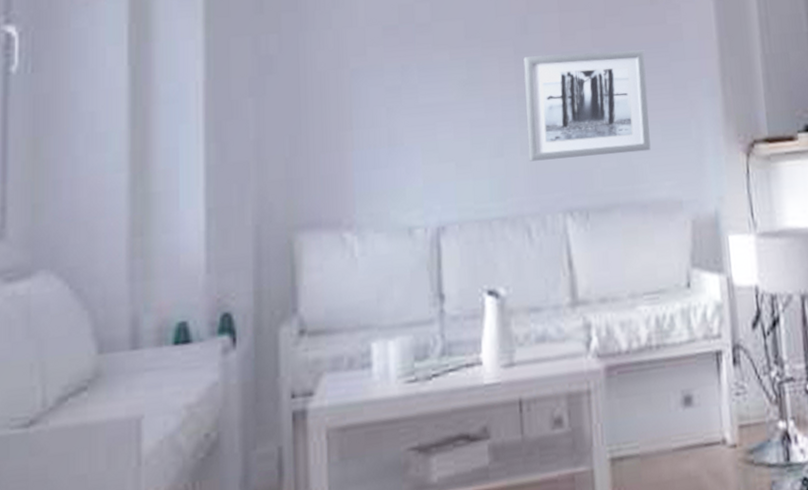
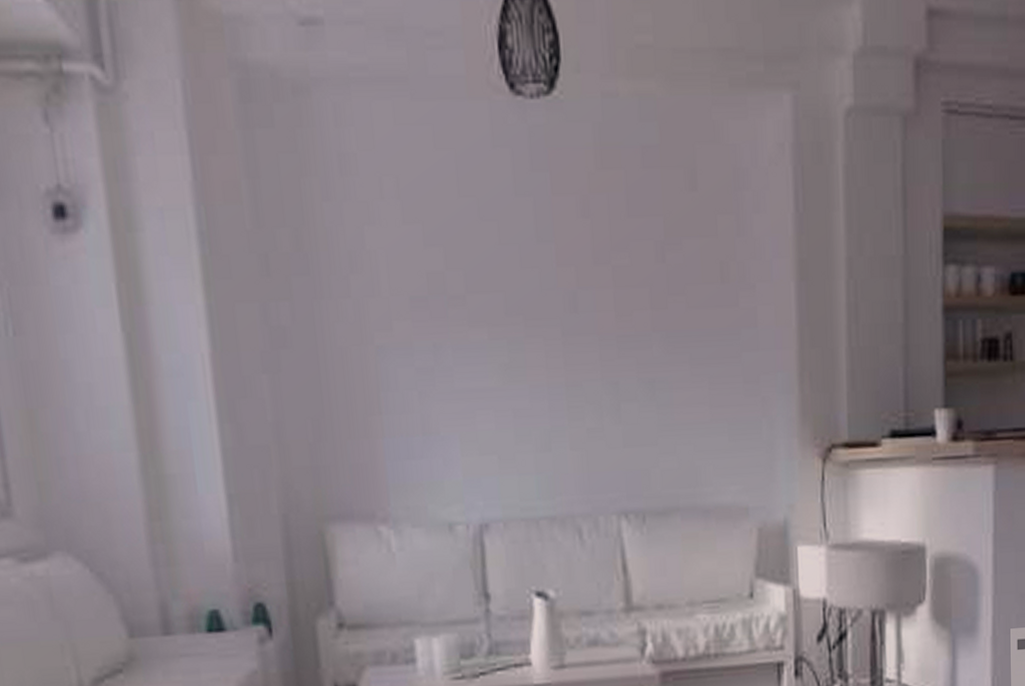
wall art: present [523,50,651,162] -> none [573,336,716,458]

